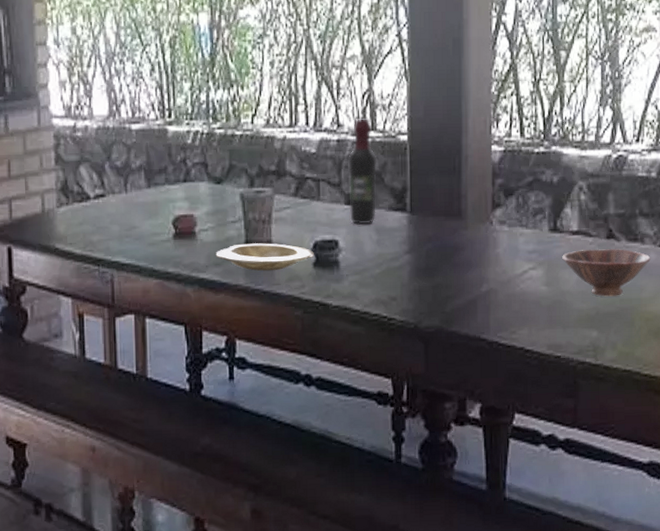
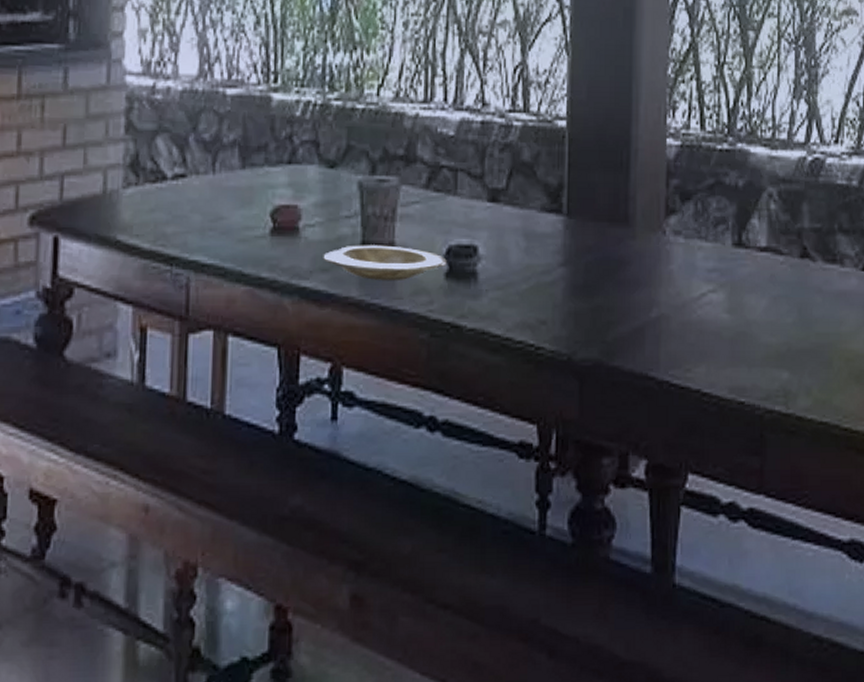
wine bottle: present [348,119,378,225] -> none [493,97,529,228]
bowl: present [562,249,651,297] -> none [748,270,852,329]

